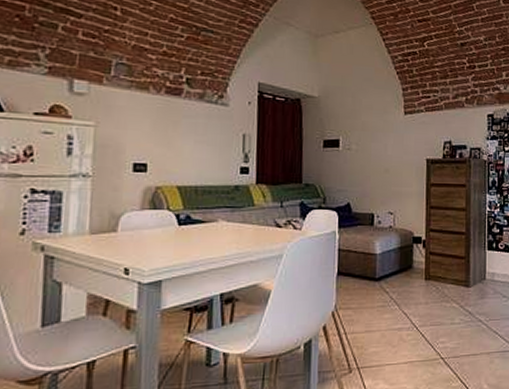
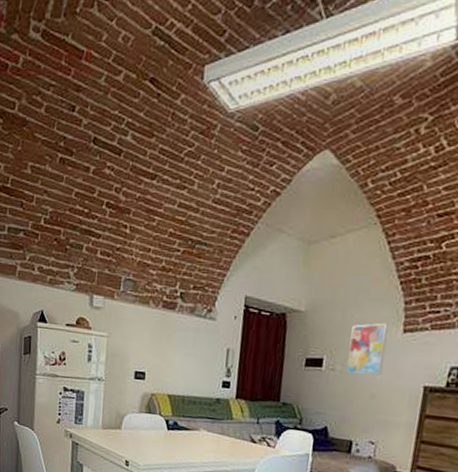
wall art: none [360,106,392,153] -> present [345,322,389,376]

